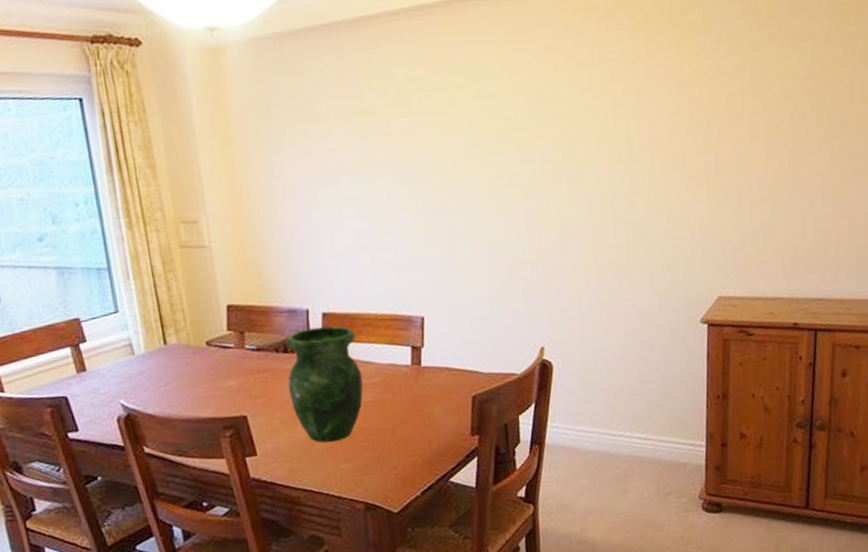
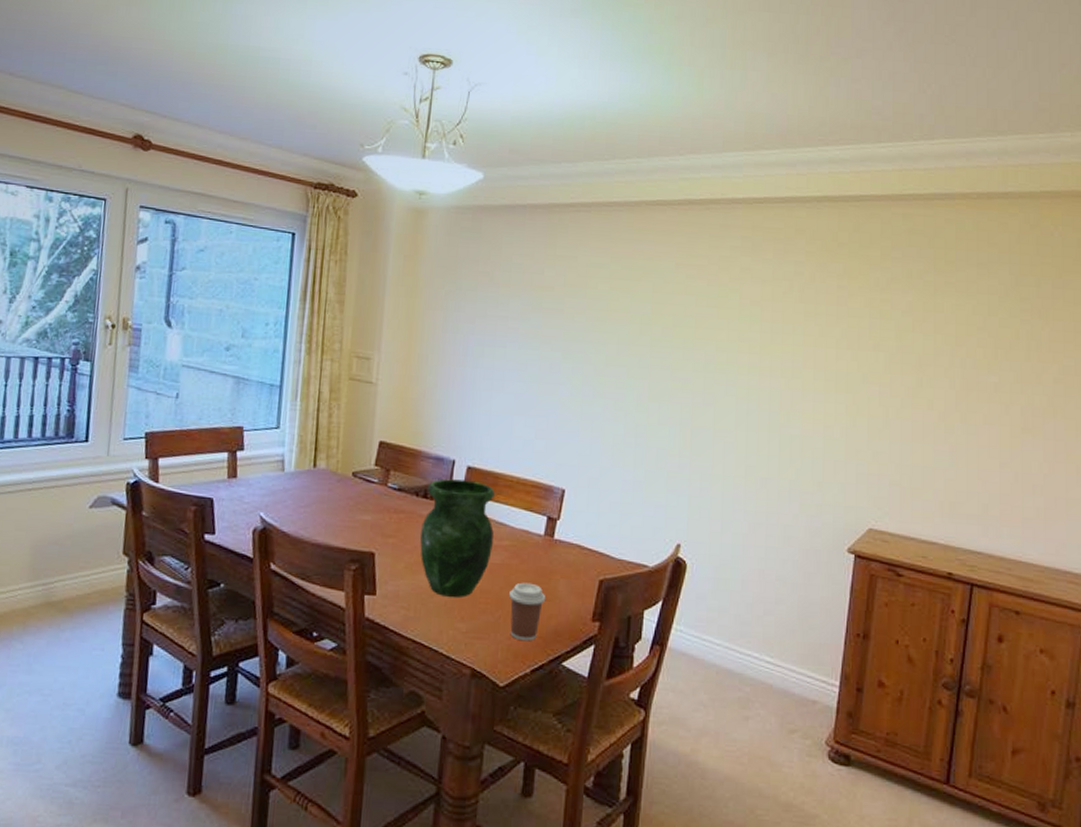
coffee cup: none [387,412,424,468] -> present [509,582,546,642]

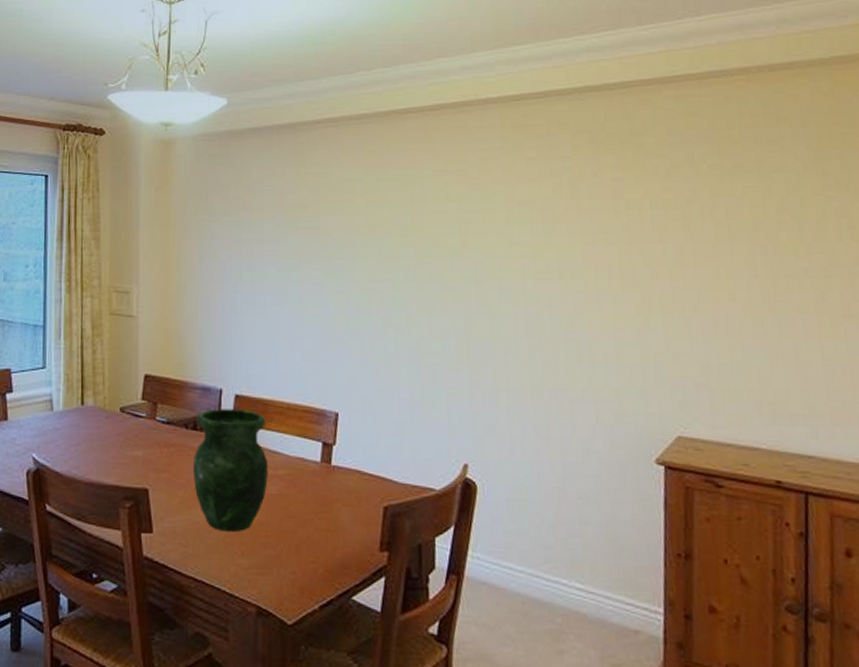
coffee cup: present [509,582,546,642] -> none [290,513,329,576]

